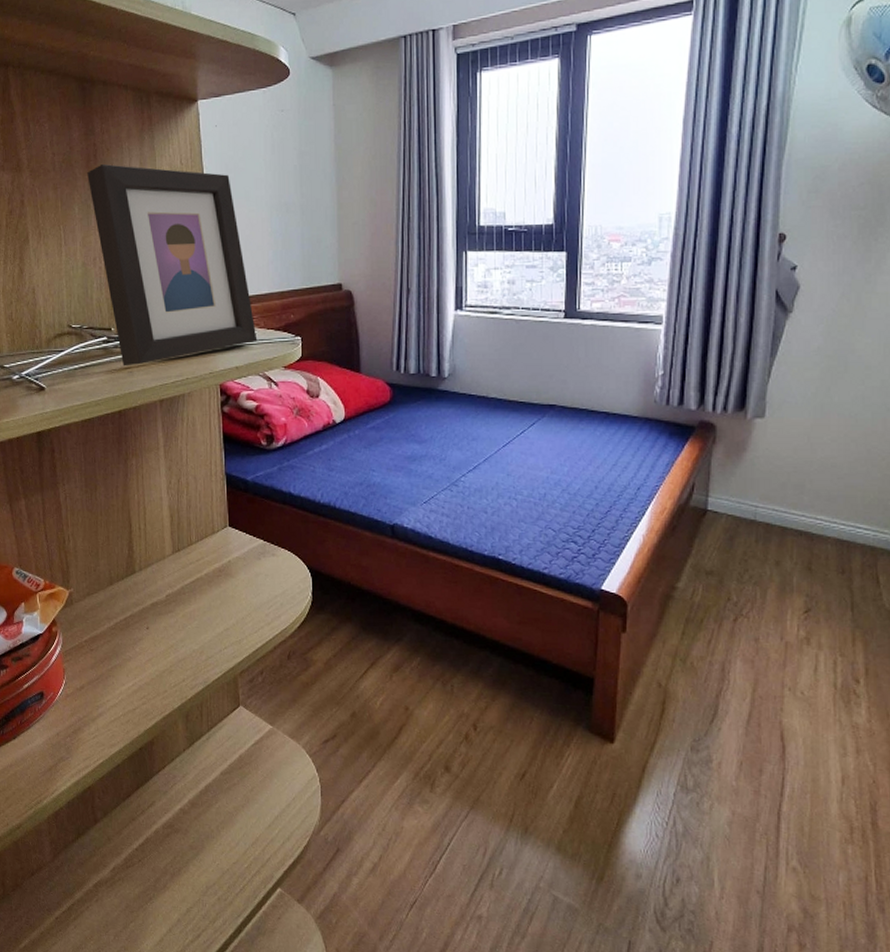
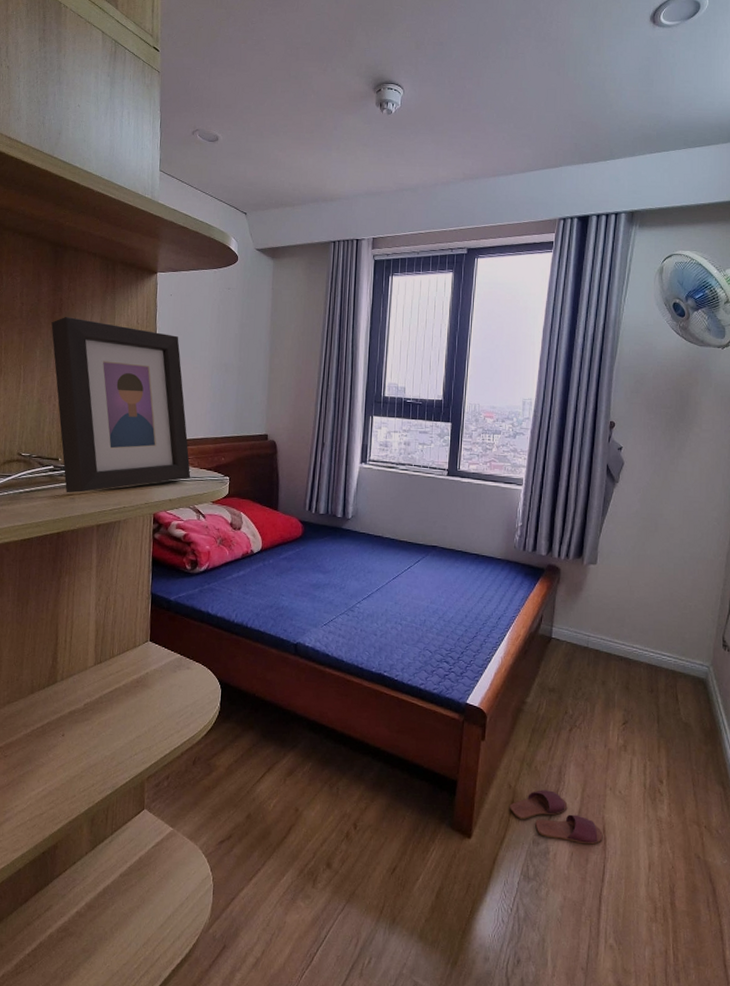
slippers: none [659,689,781,754] -> present [509,790,603,845]

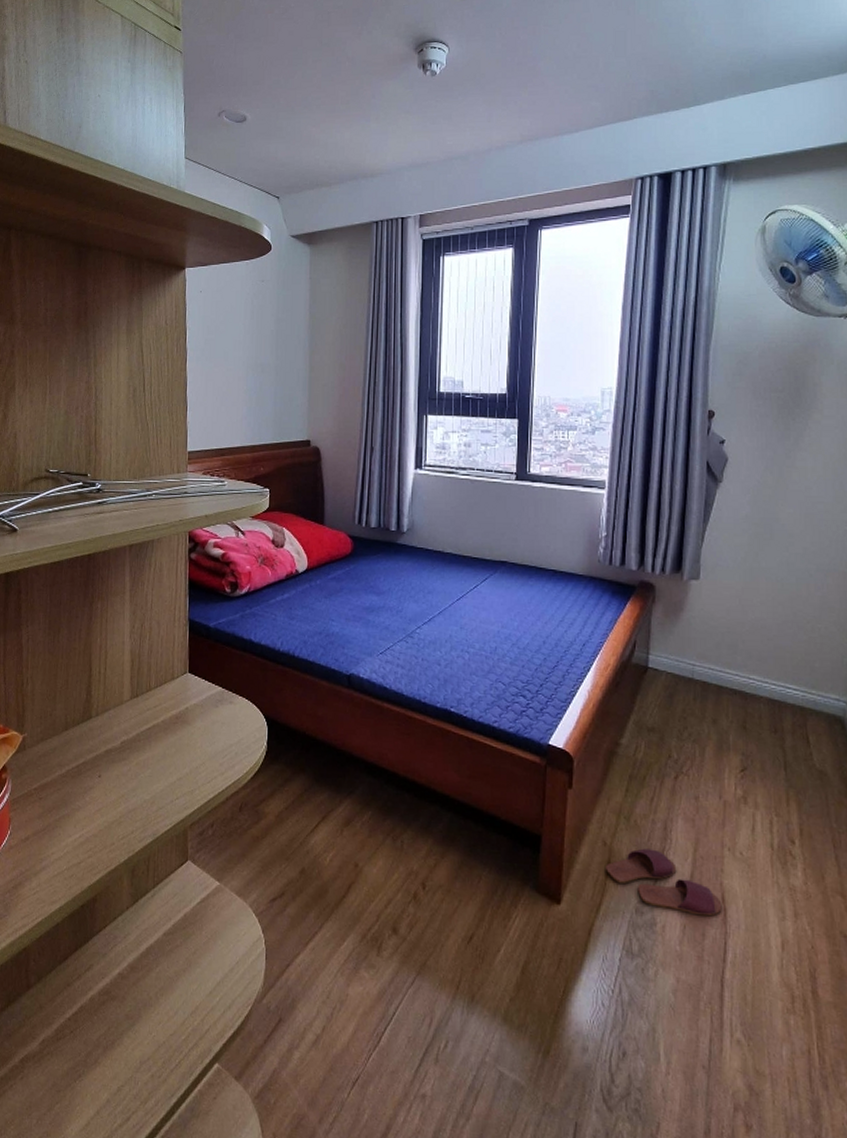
picture frame: present [51,317,191,493] -> none [76,321,228,511]

